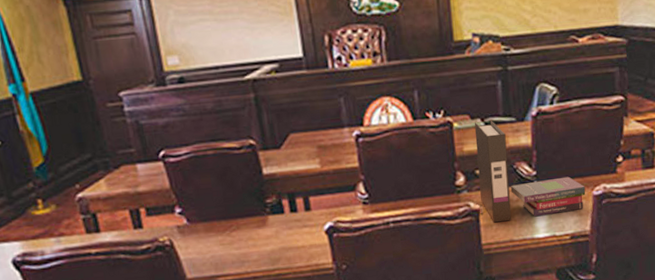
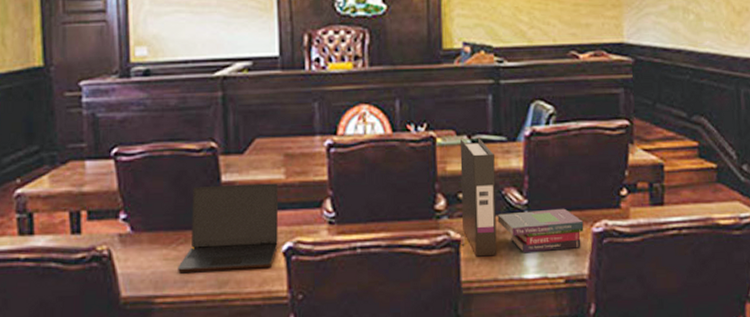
laptop: none [234,172,320,255] -> present [178,183,279,274]

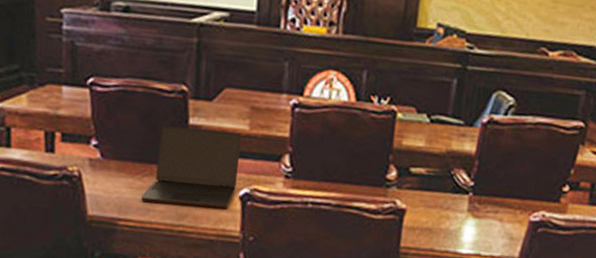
binder: present [459,137,498,257] -> none [408,116,450,229]
books: present [497,208,584,253] -> none [442,191,523,233]

